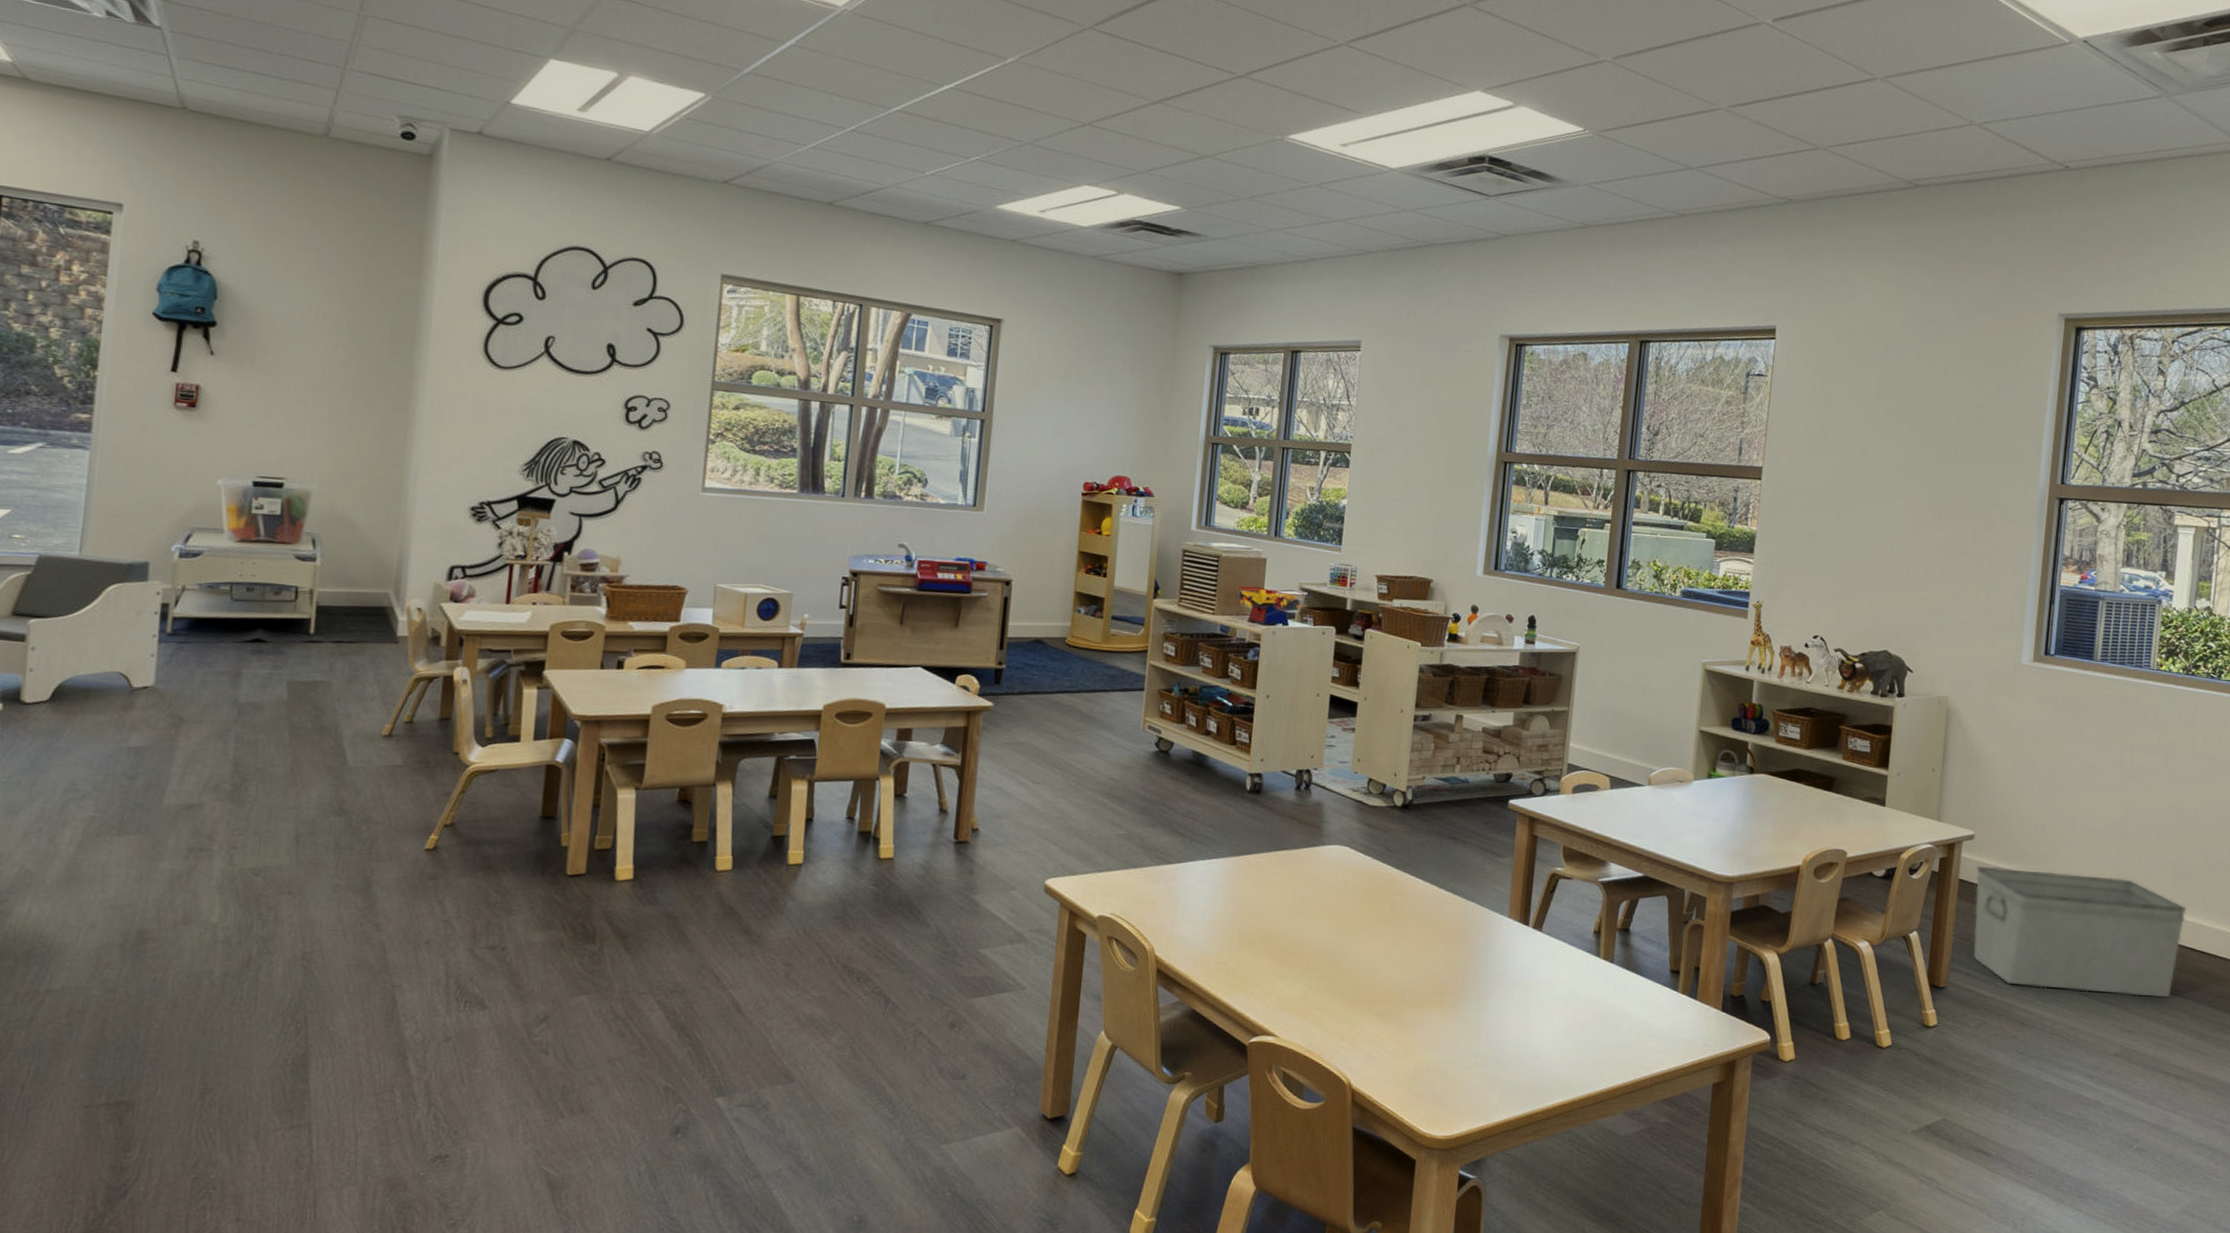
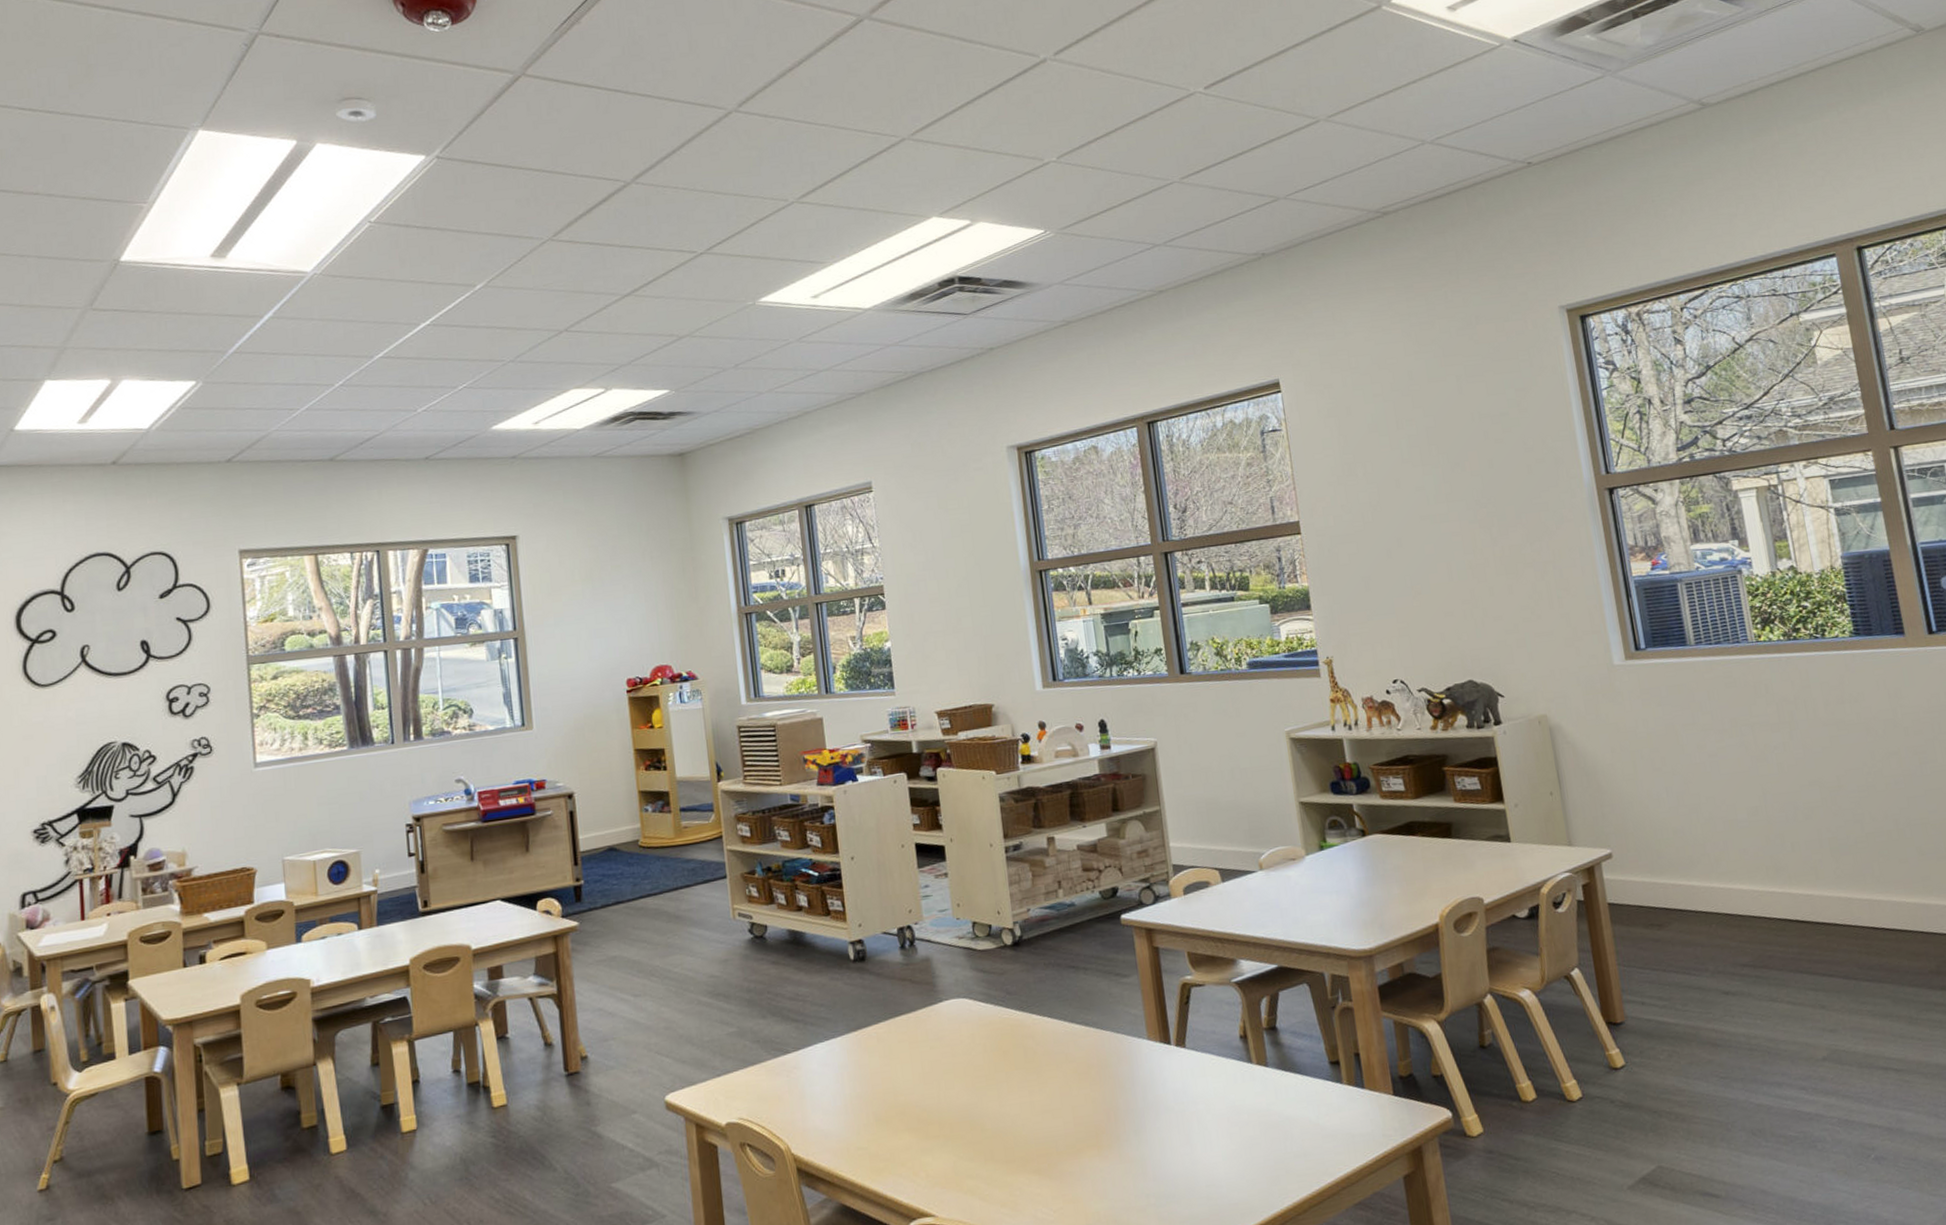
storage bin: present [1973,865,2187,998] -> none [1623,867,1865,1006]

